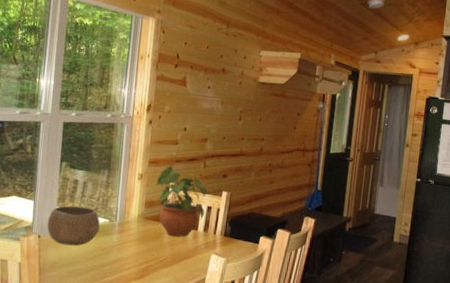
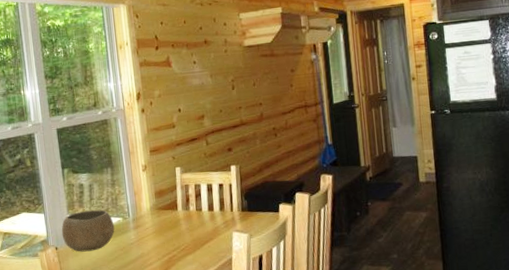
potted plant: present [156,165,208,237] -> none [162,150,217,221]

